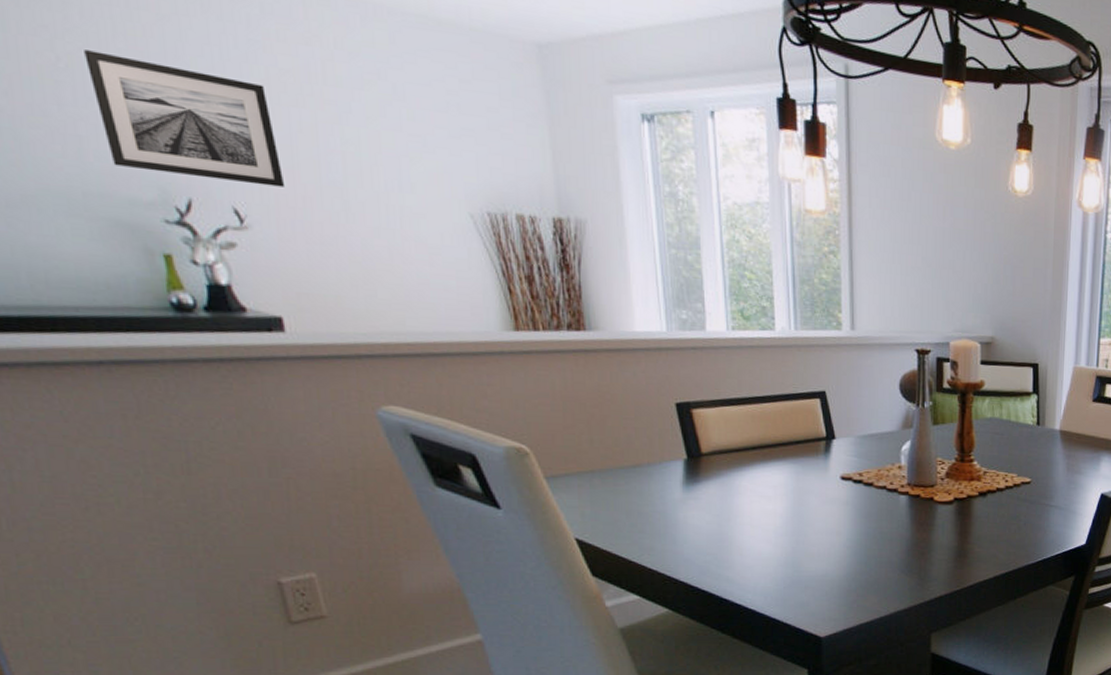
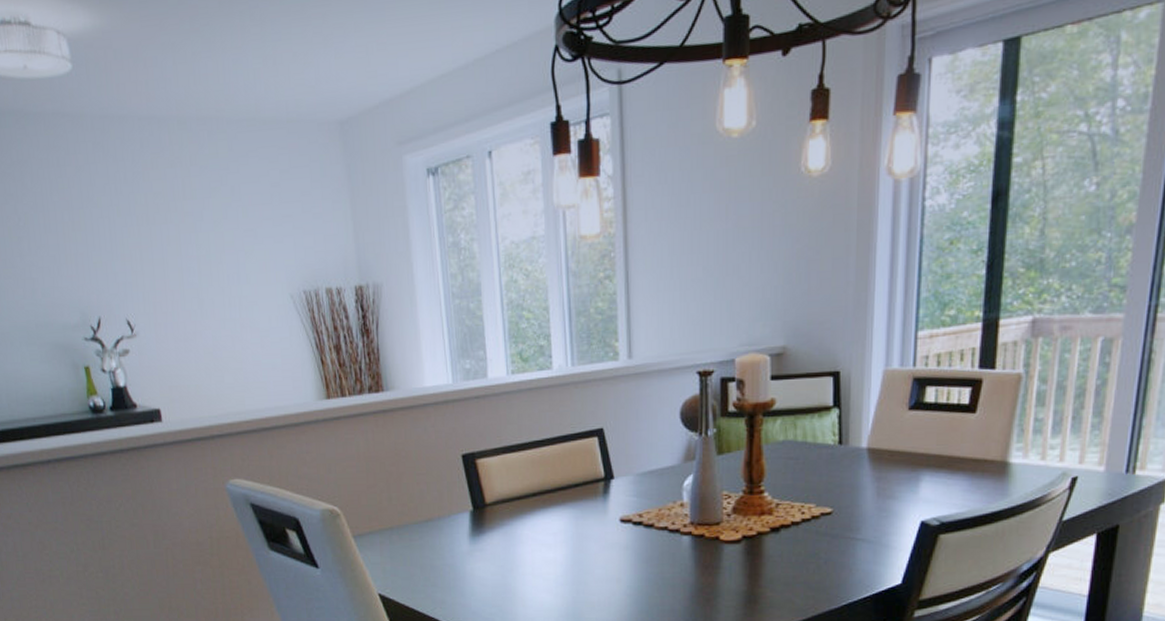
wall art: present [84,50,286,188] -> none [34,207,160,299]

